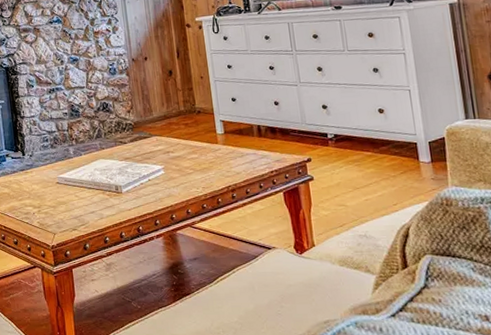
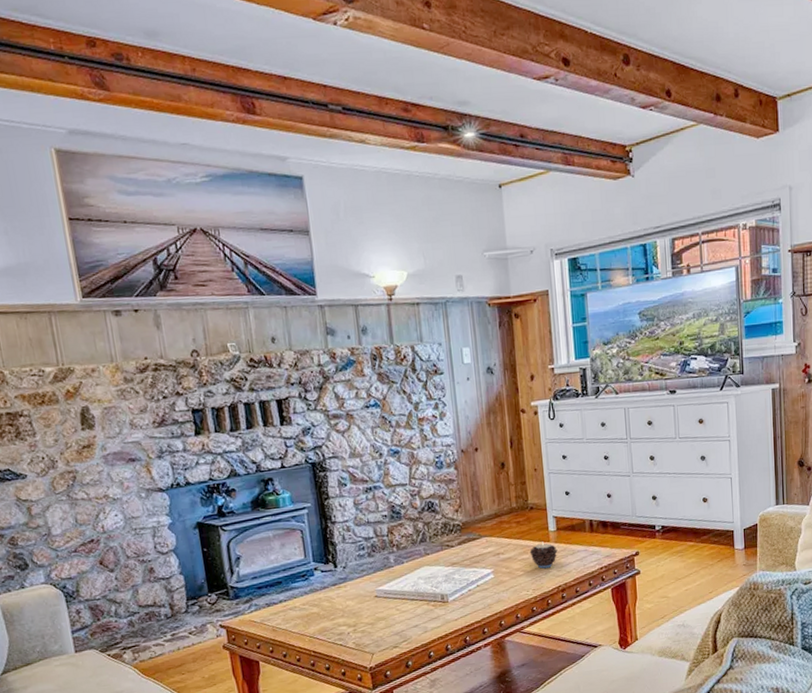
candle: none [198,143,226,168] -> present [529,541,558,569]

